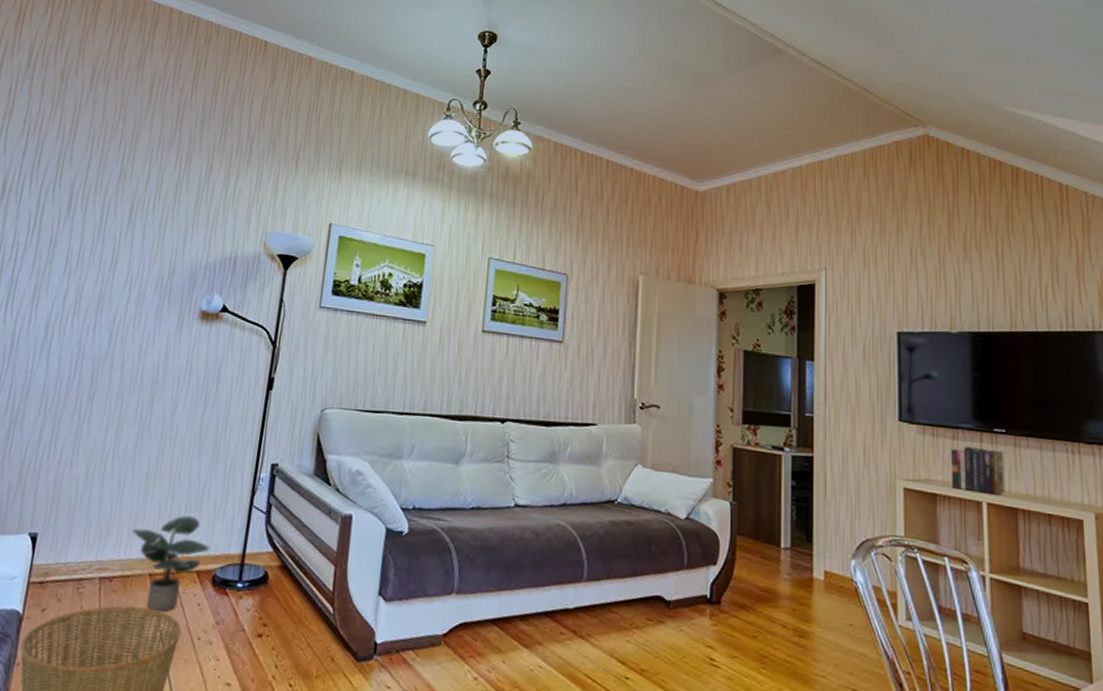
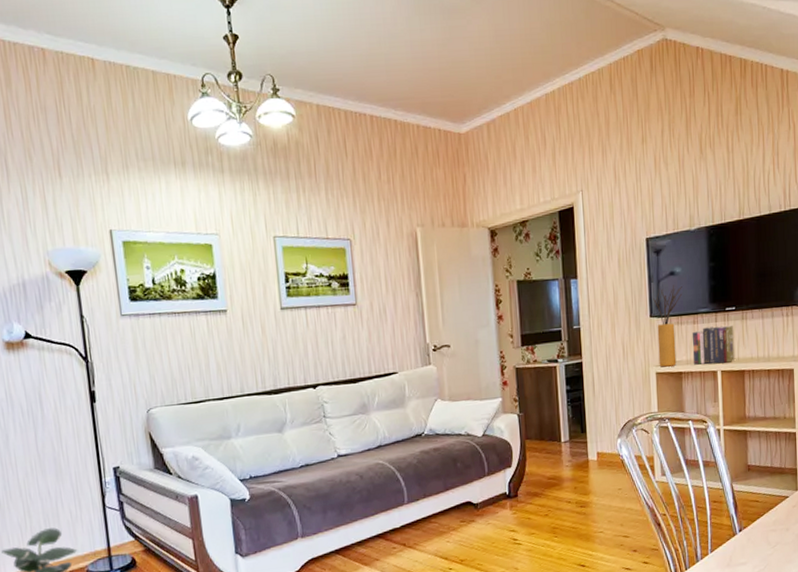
vase: none [903,389,940,485] -> present [653,284,683,367]

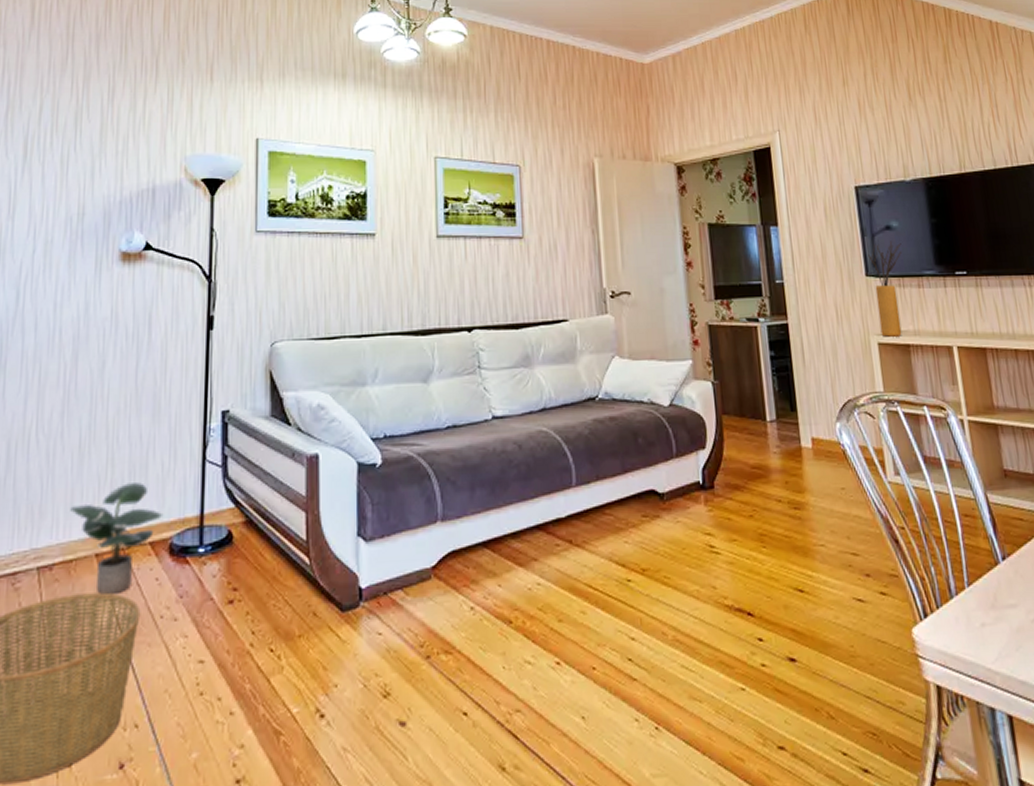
books: present [692,324,735,365] -> none [917,292,972,338]

